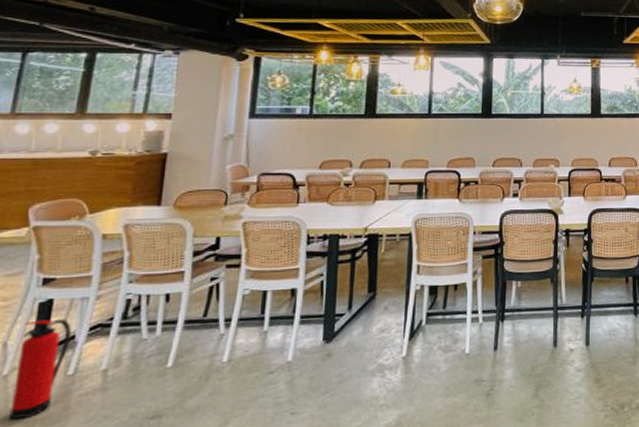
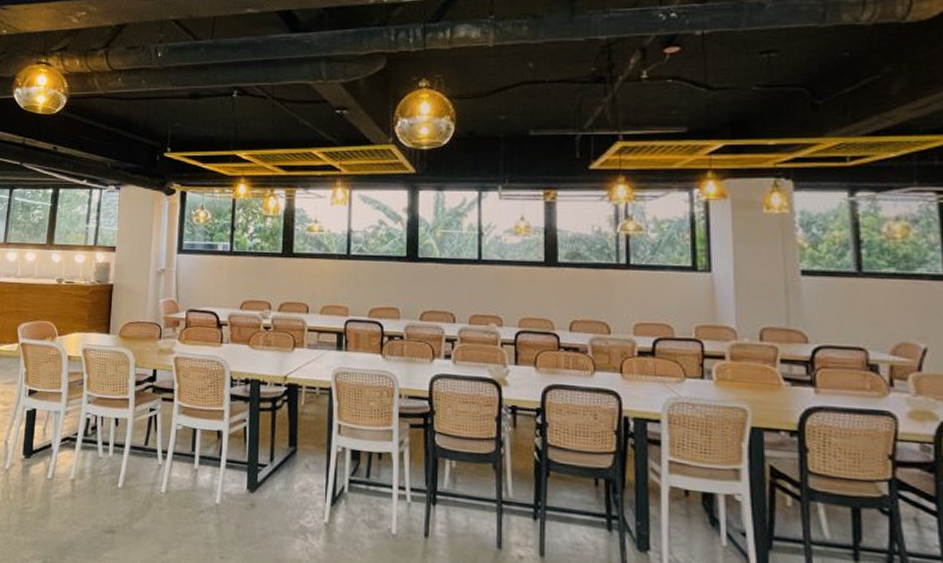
fire extinguisher: present [9,319,71,419] -> none [10,425,49,510]

